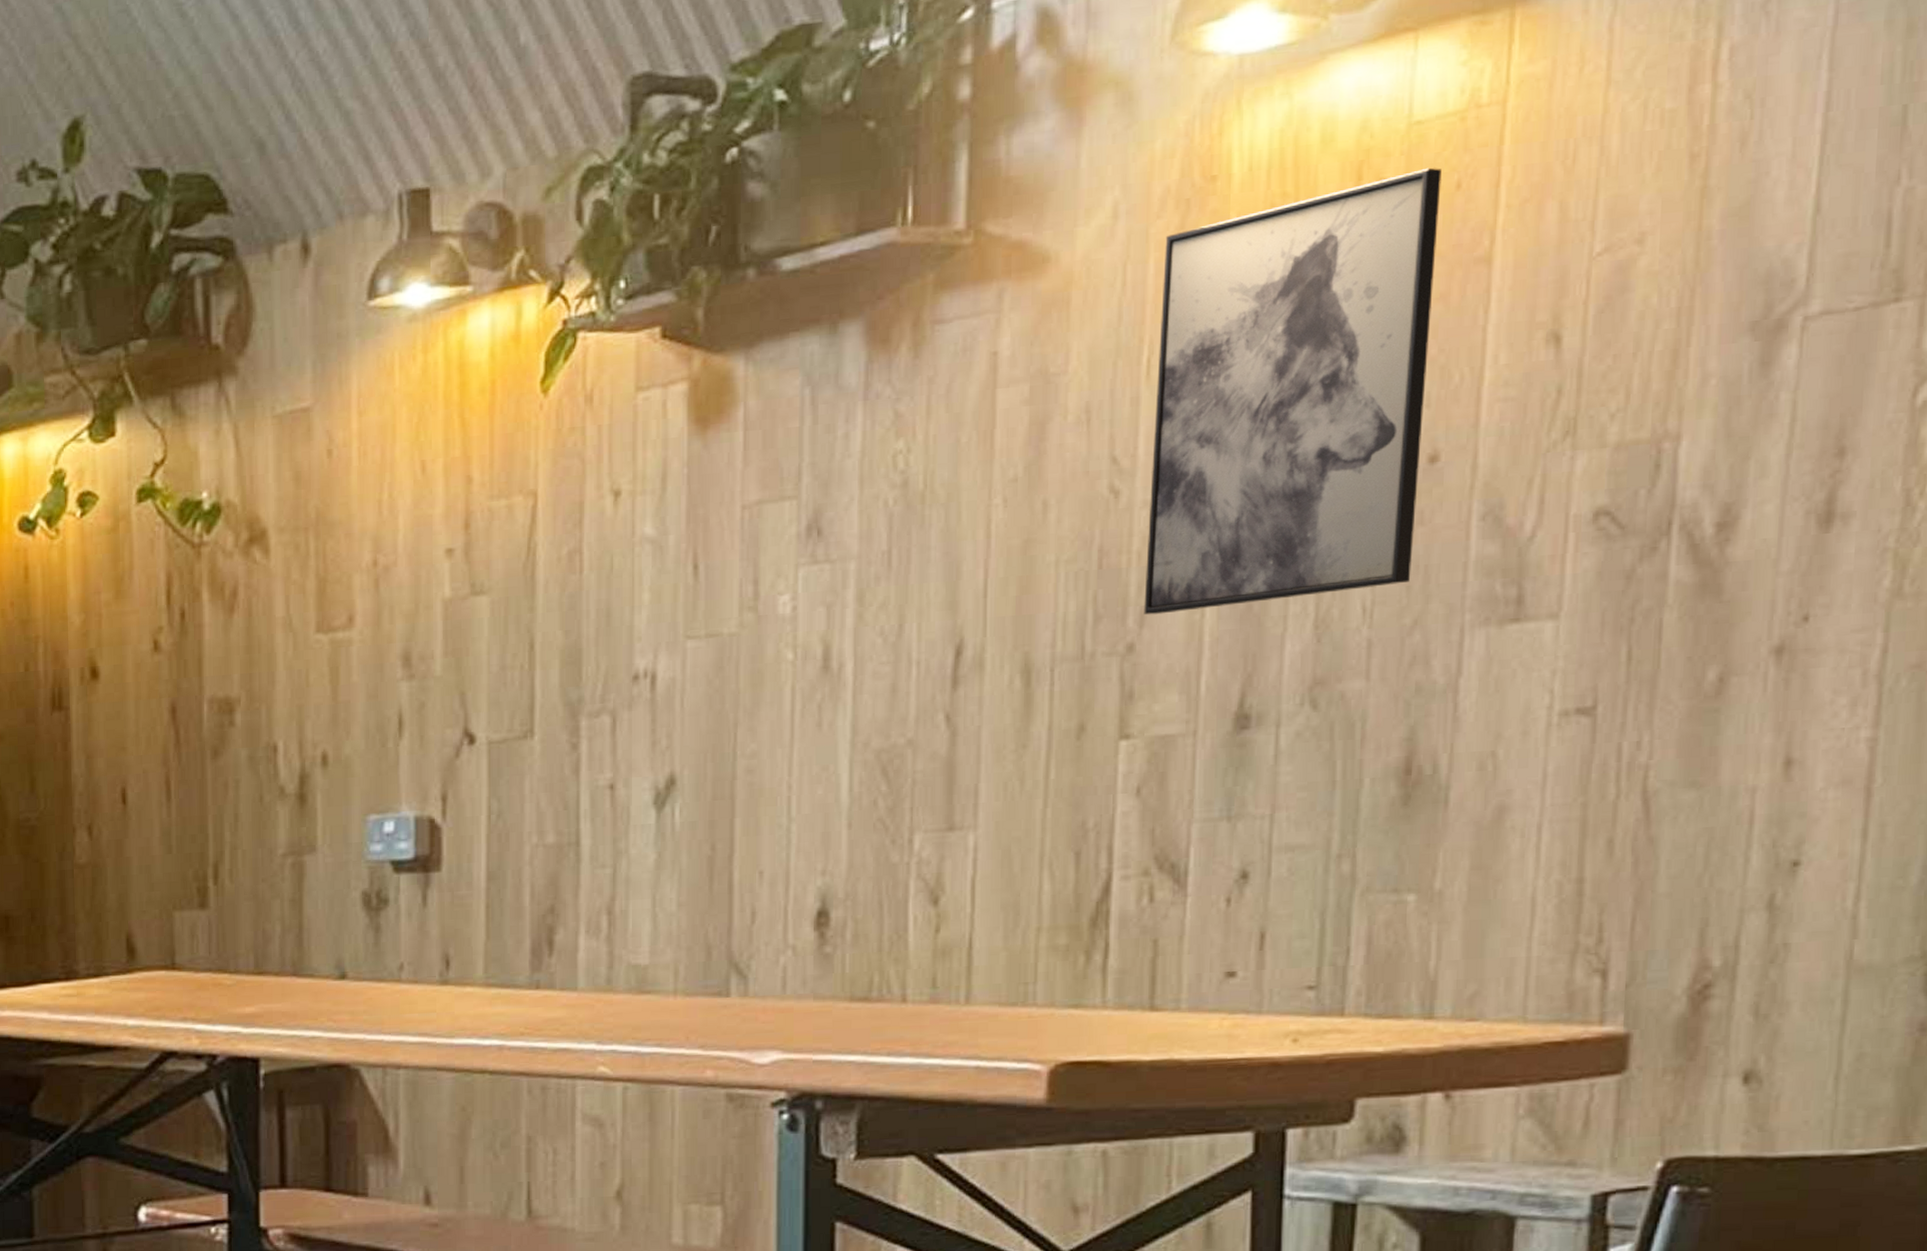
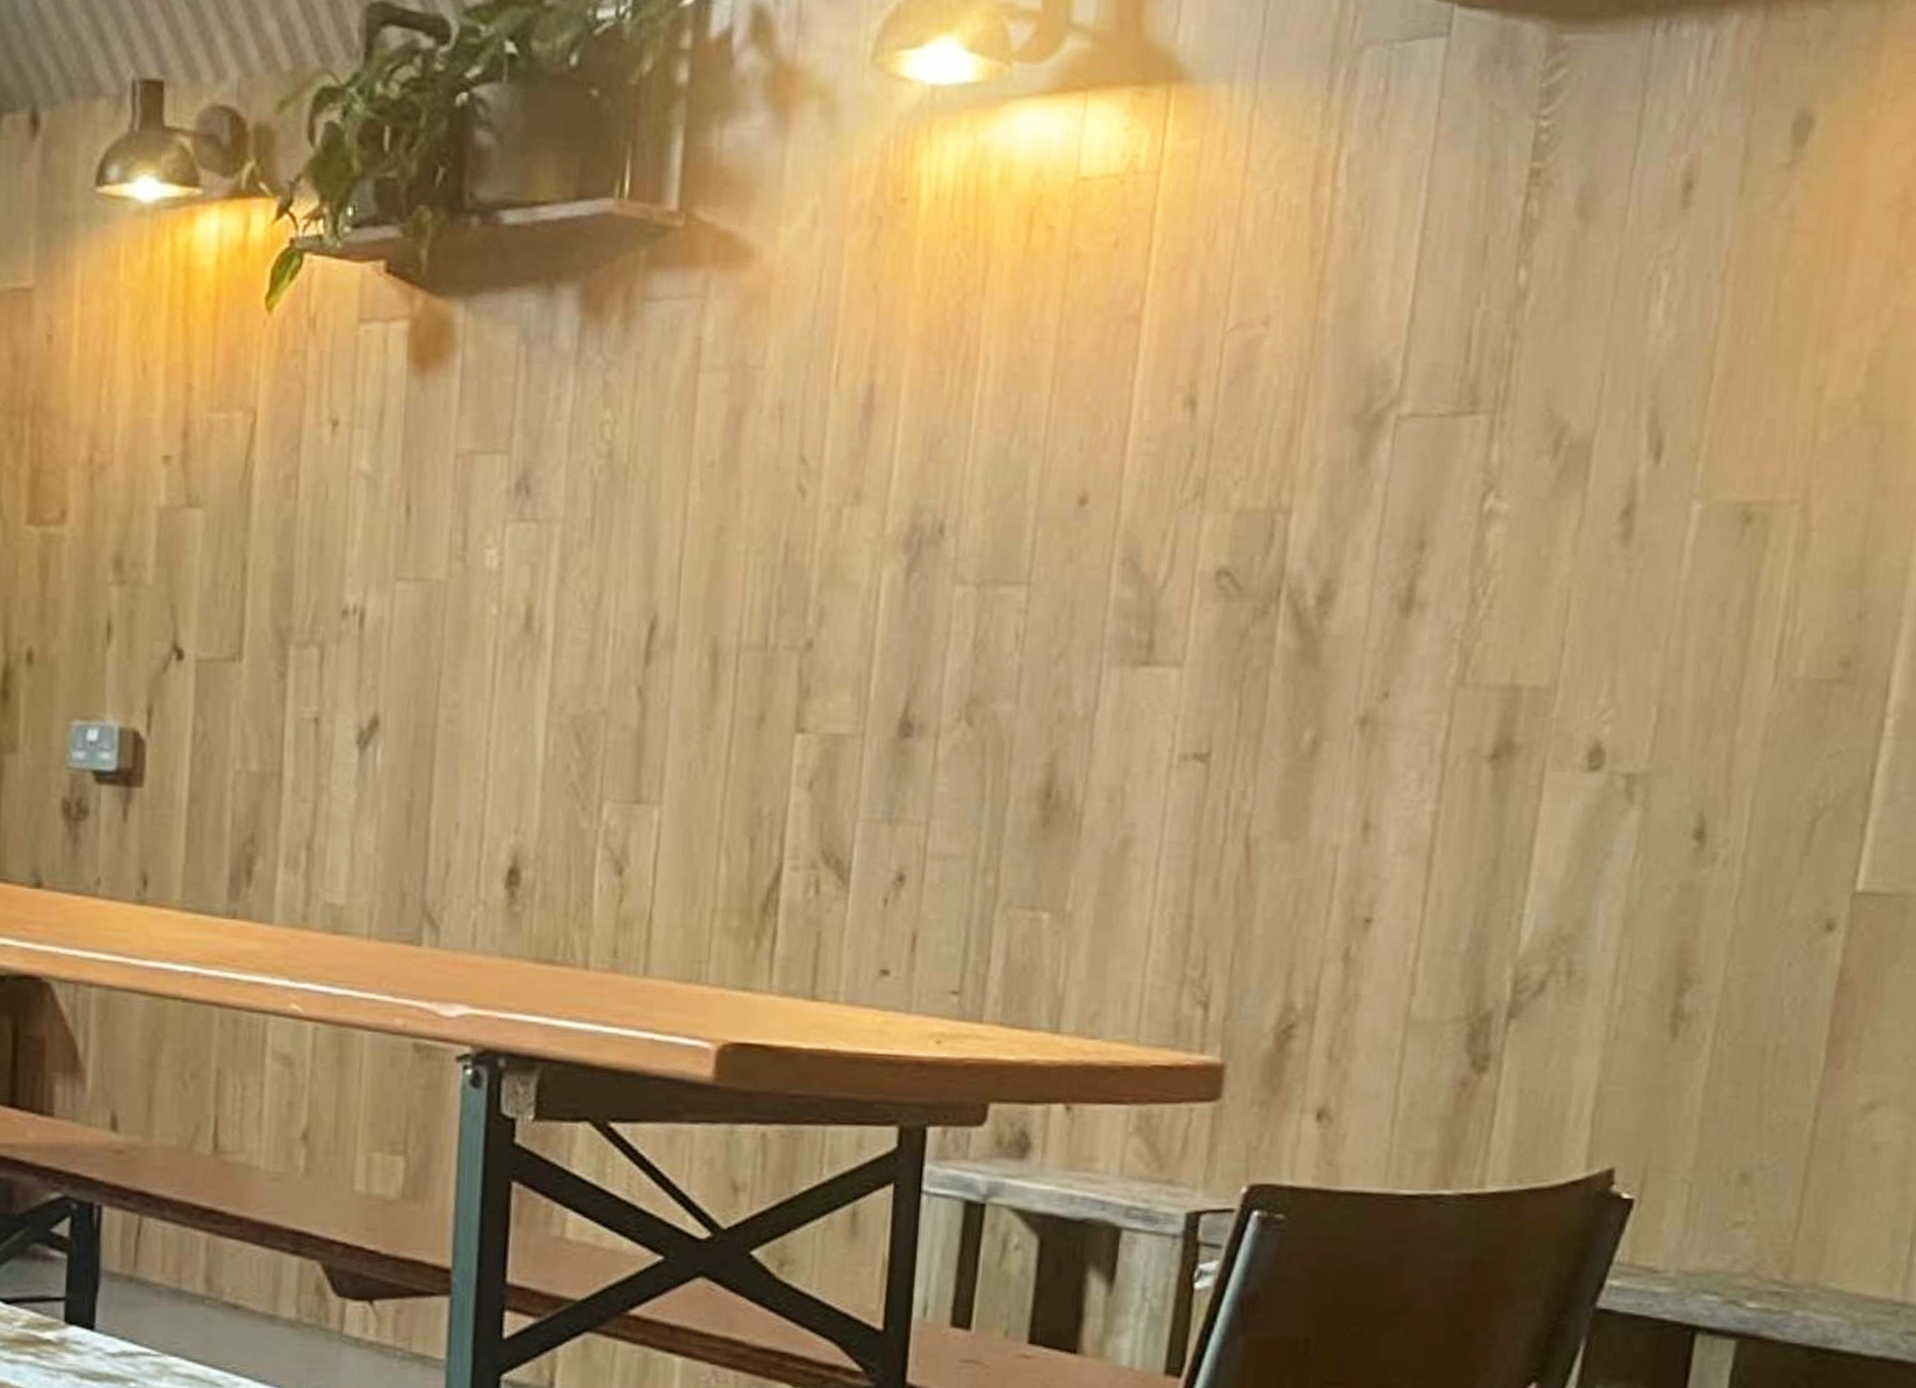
wall art: present [1143,167,1442,615] -> none [822,223,1102,616]

